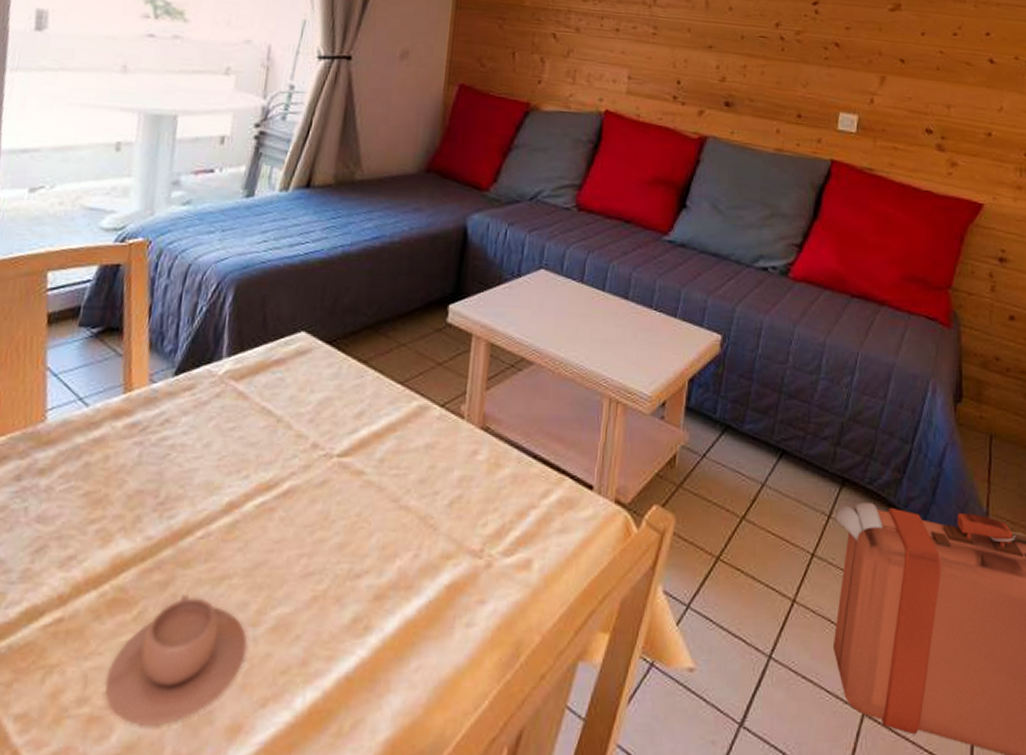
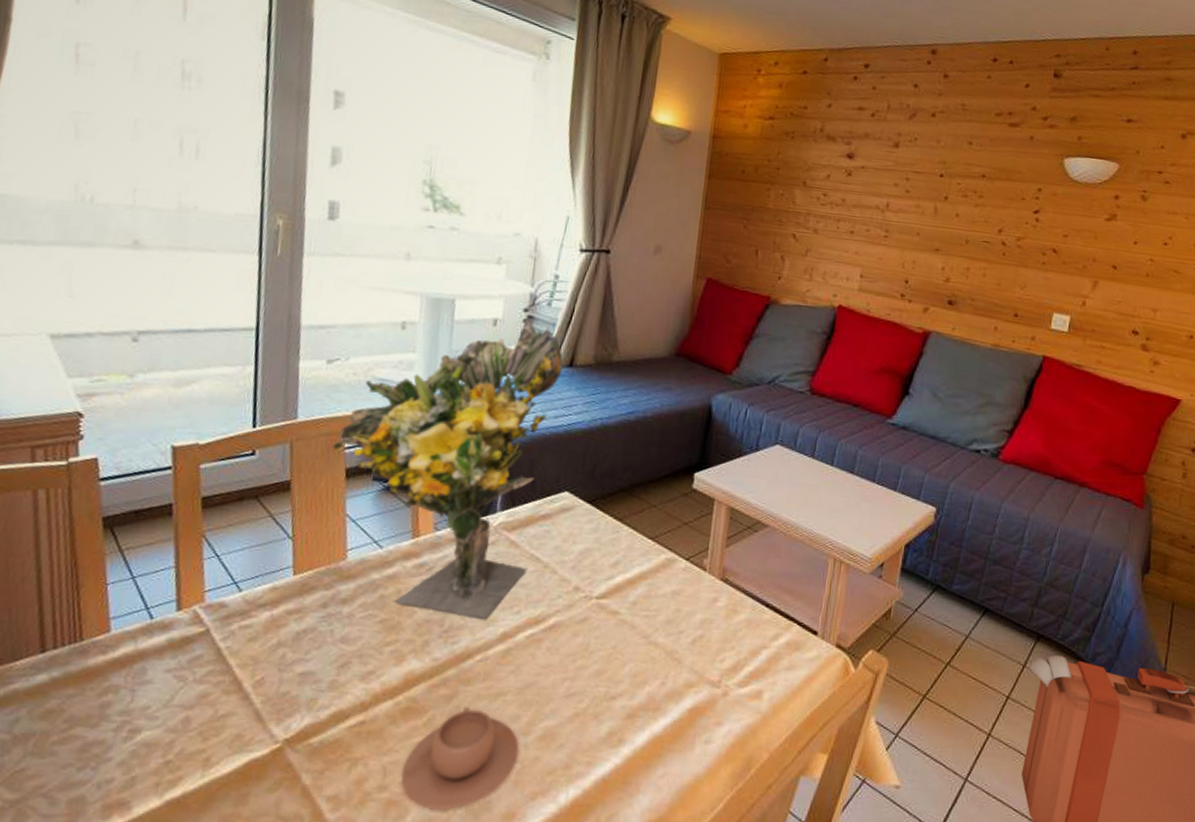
bouquet: none [33,135,300,486] -> present [333,319,564,619]

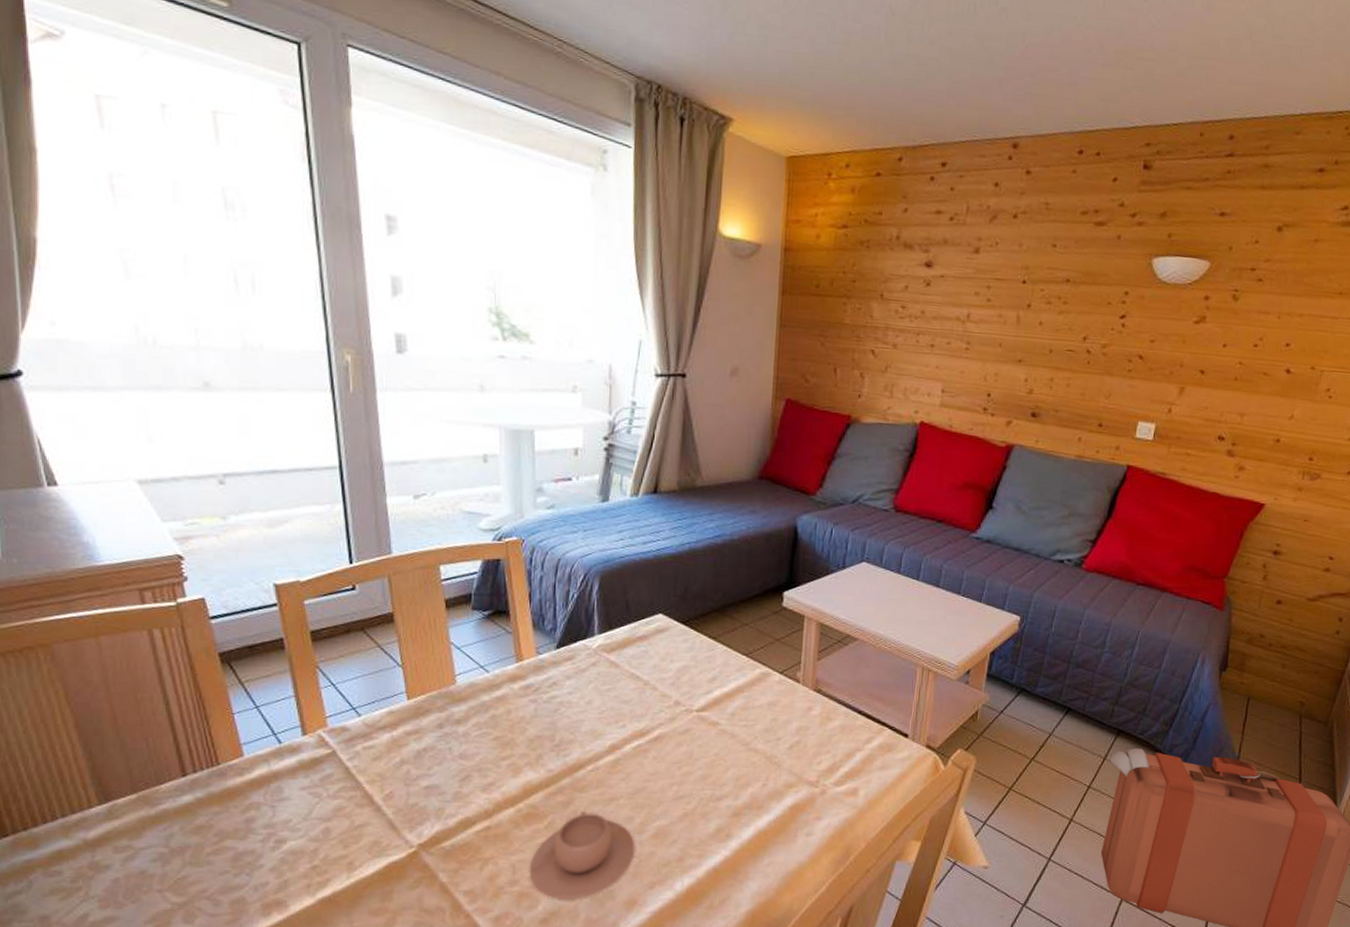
bouquet: present [333,319,564,619] -> none [430,447,648,733]

